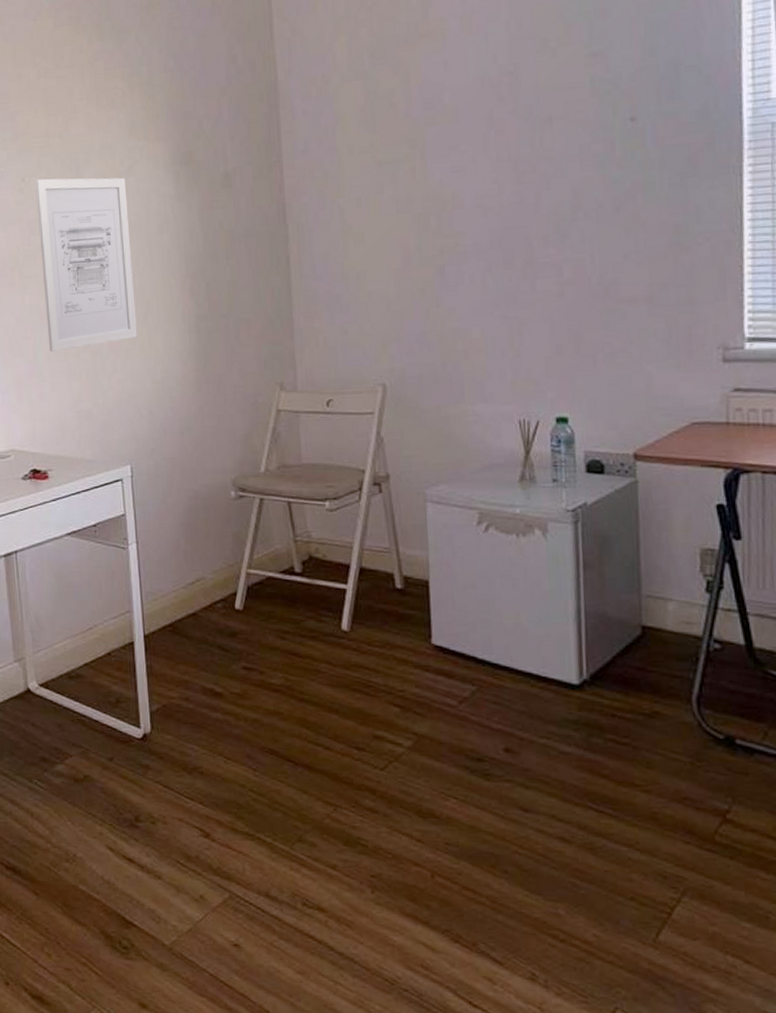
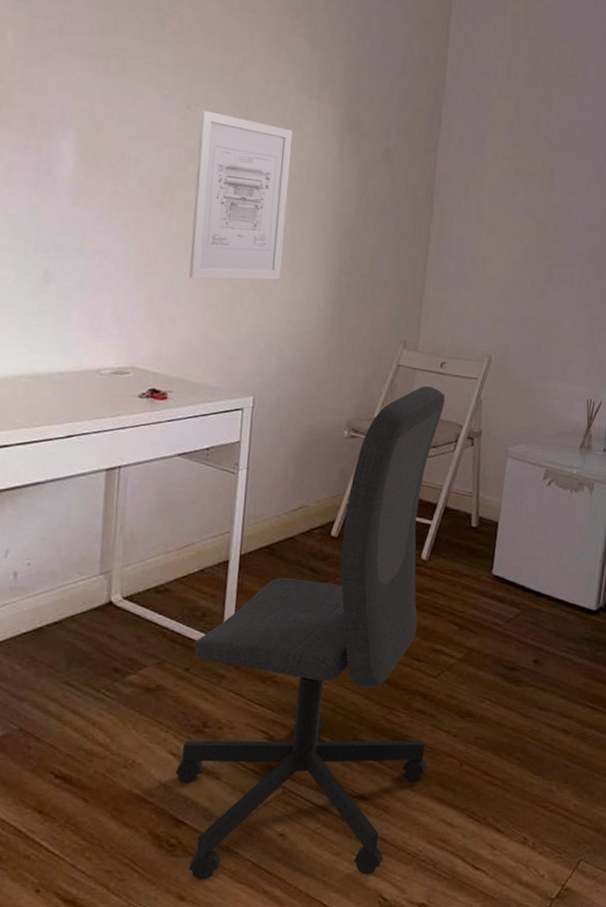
office chair: none [113,430,390,1000] -> present [175,386,445,880]

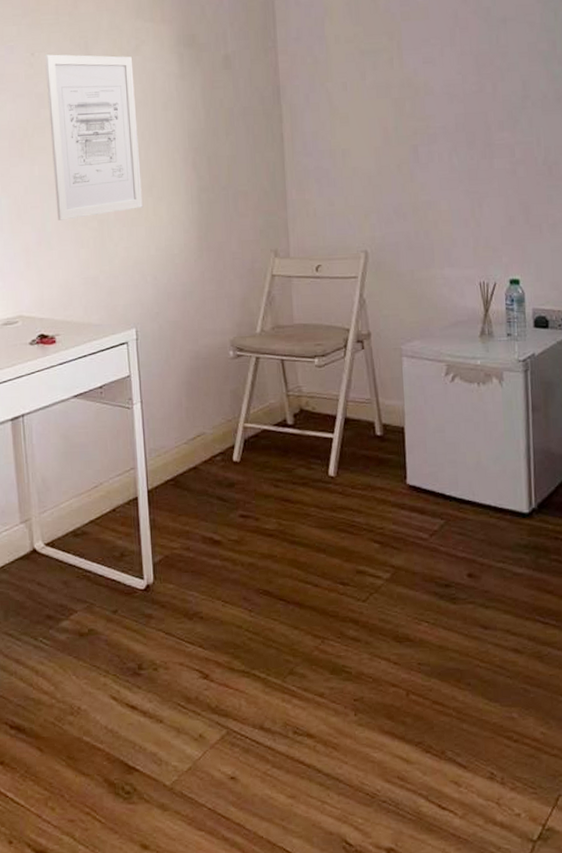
office chair: present [175,386,445,880] -> none [117,293,371,828]

